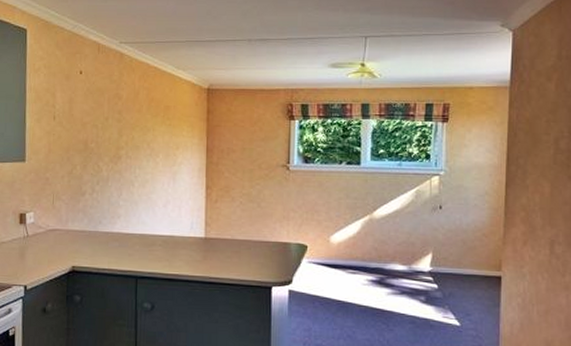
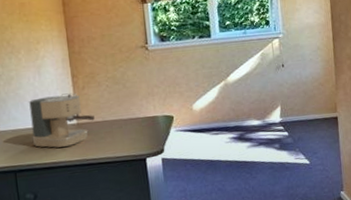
coffee maker: none [158,204,223,260] -> present [29,93,95,148]

